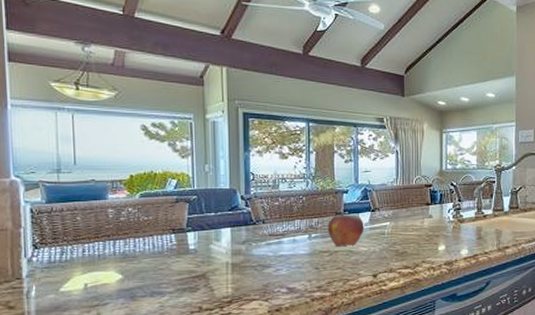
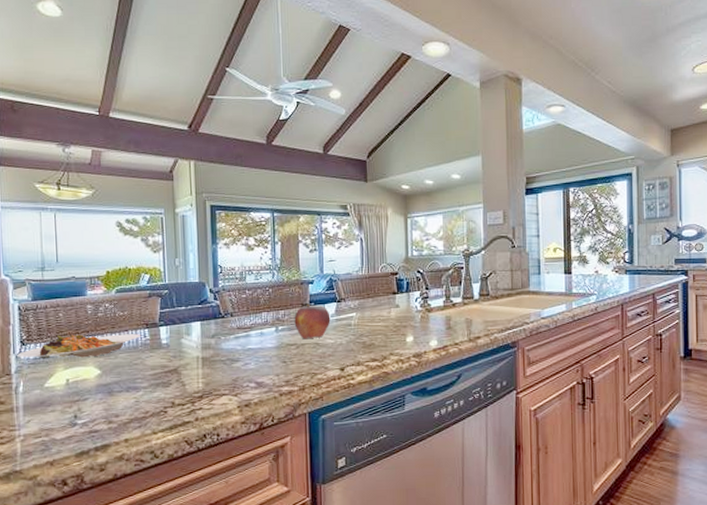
salad: none [27,238,168,263] -> present [16,334,142,359]

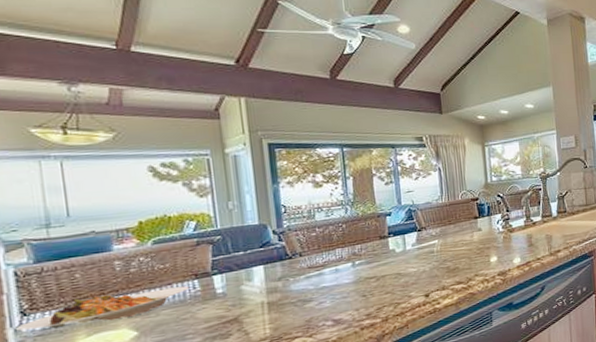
fruit: present [294,303,331,340] -> none [372,235,412,271]

